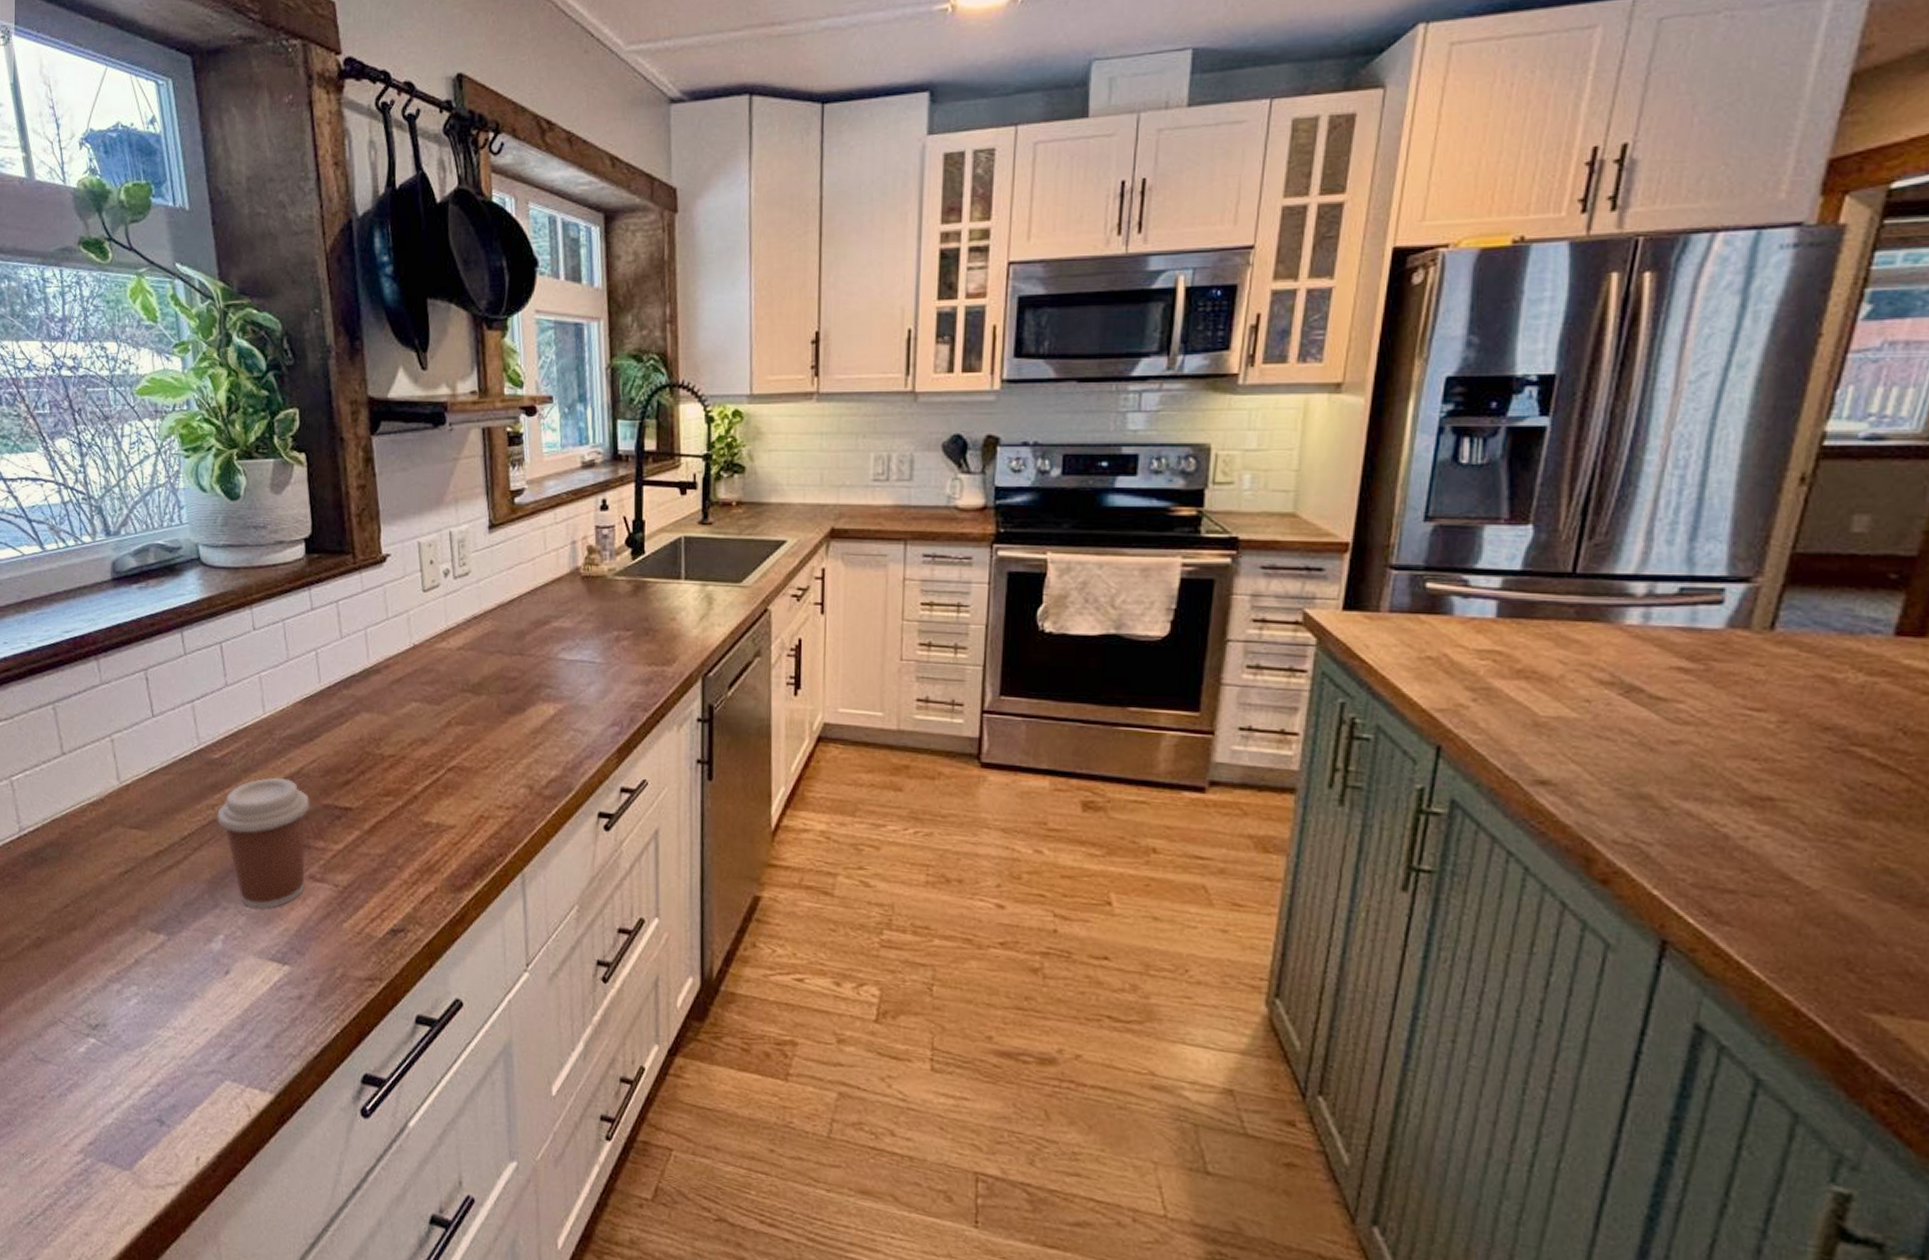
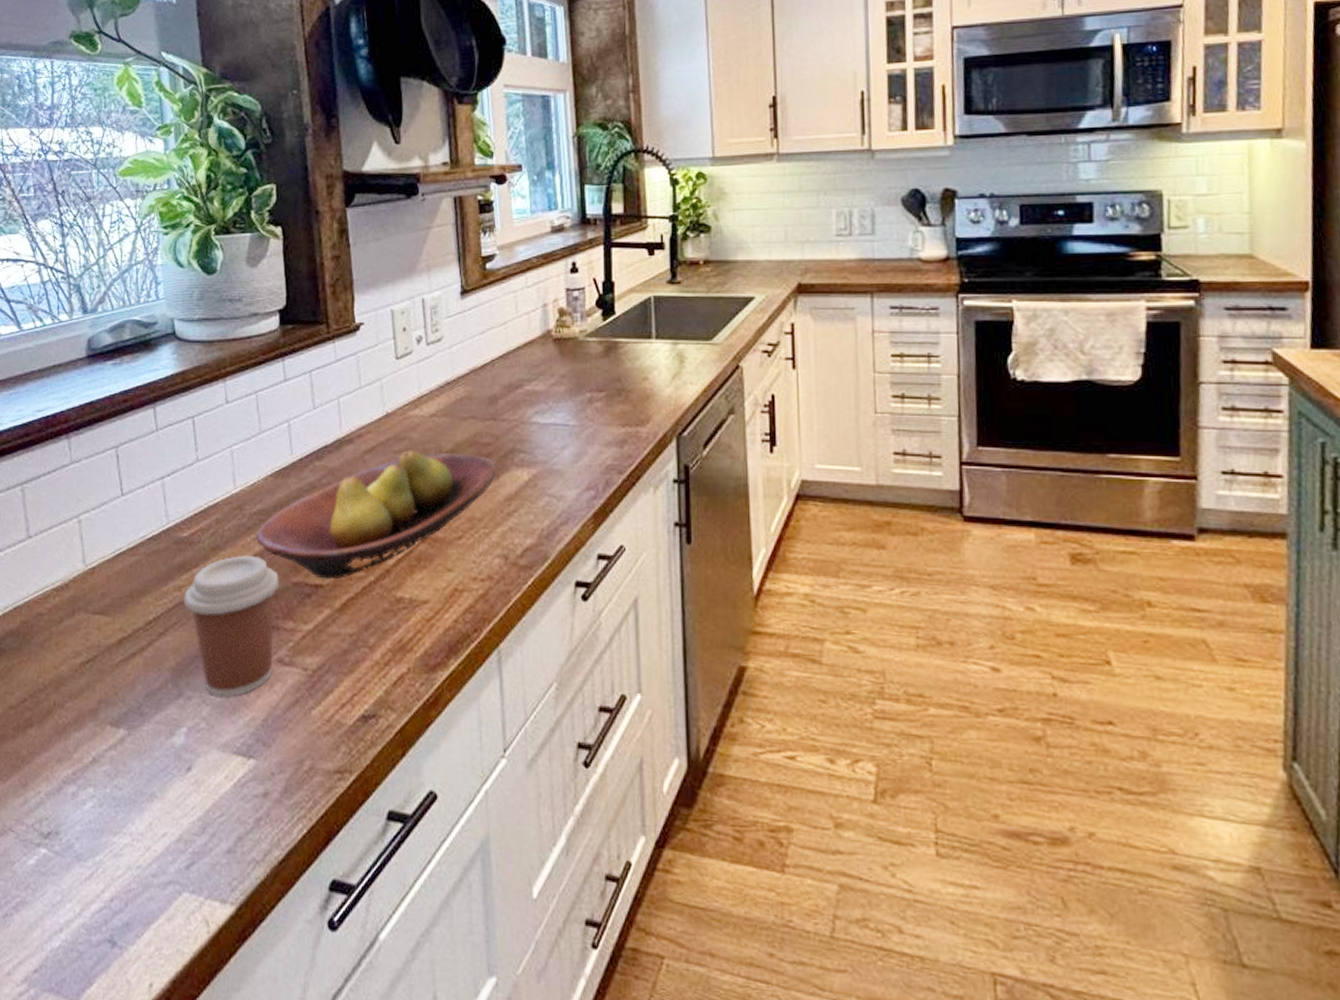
fruit bowl: none [285,682,523,803] -> present [255,450,497,580]

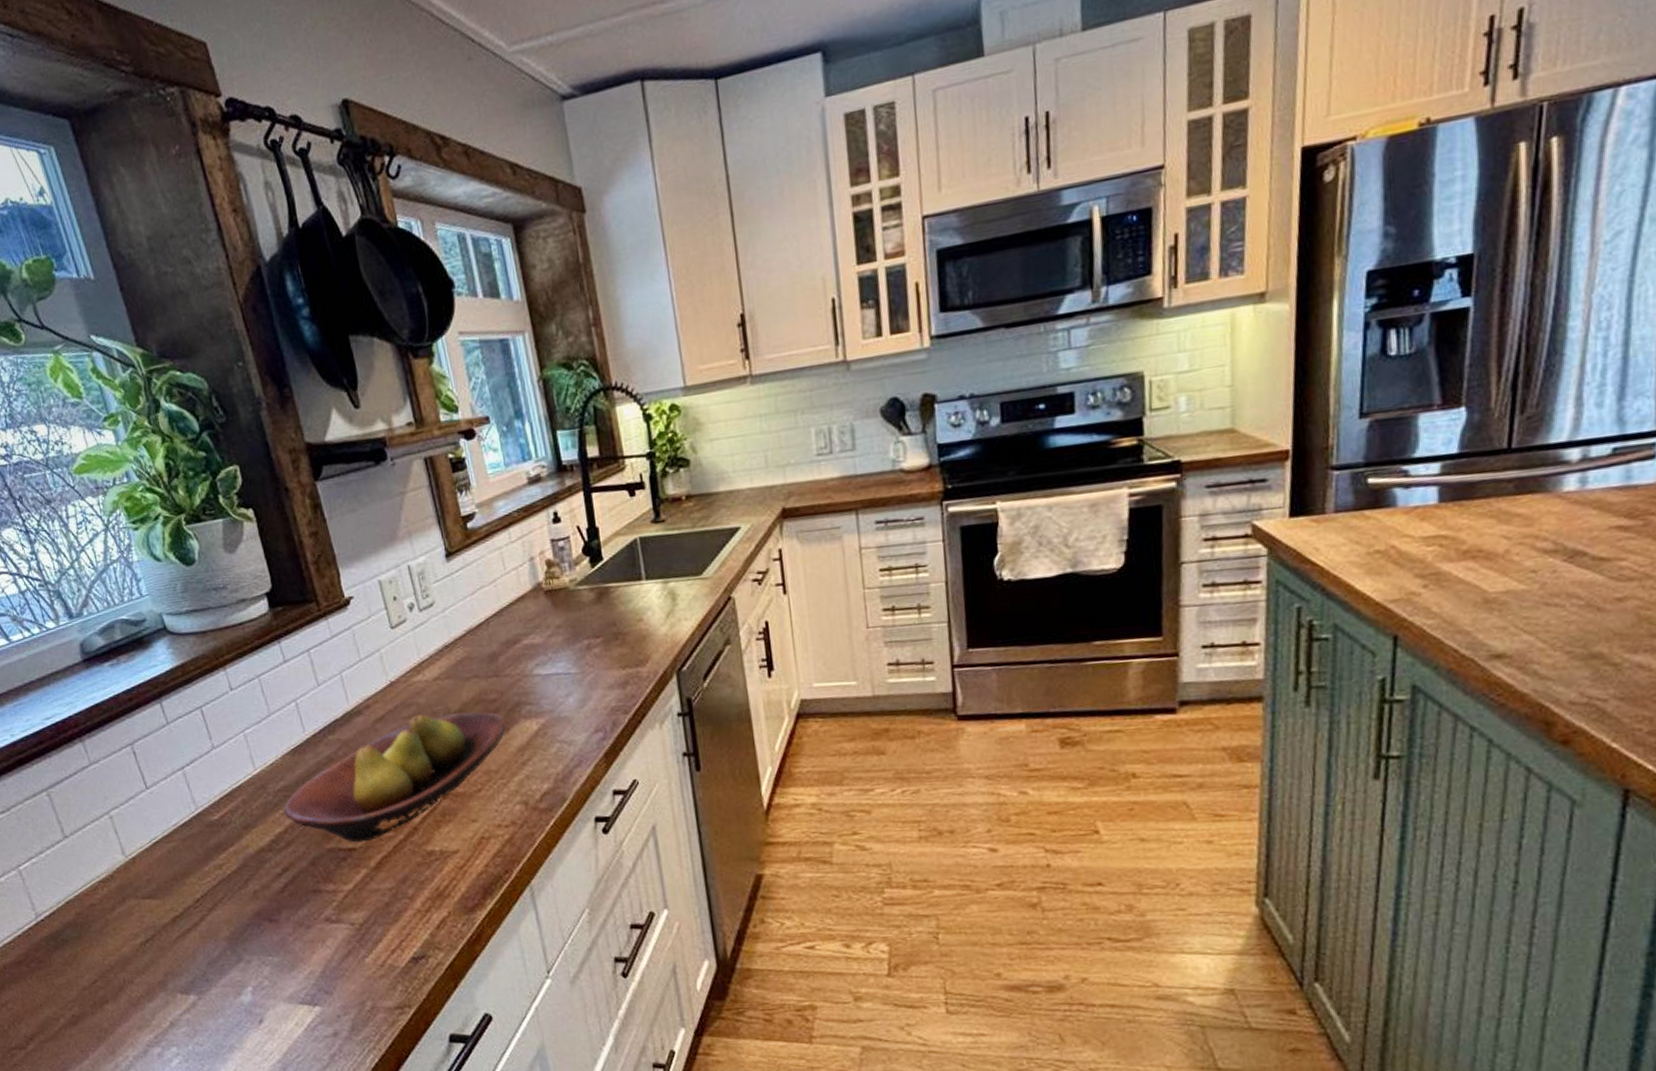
coffee cup: present [183,556,279,697] -> none [225,829,322,958]

